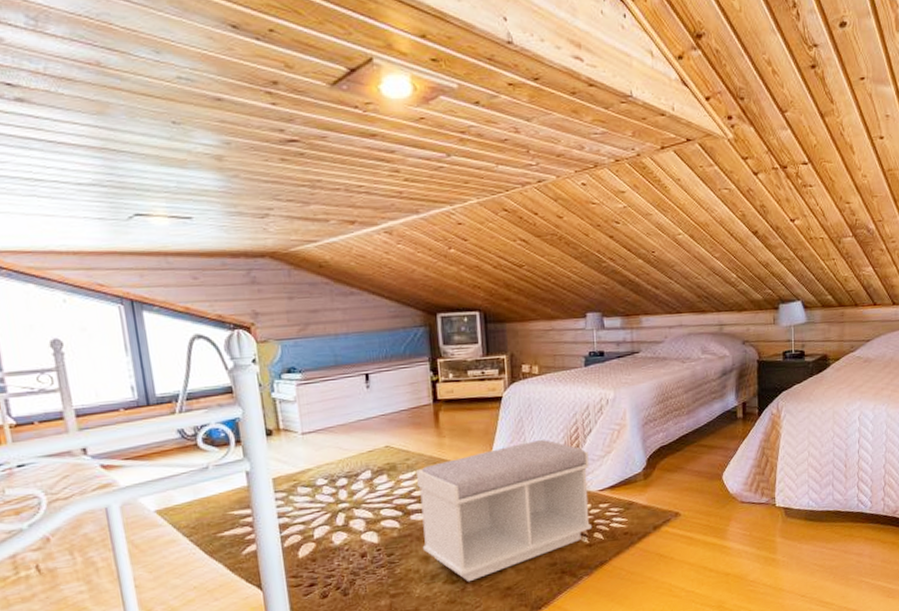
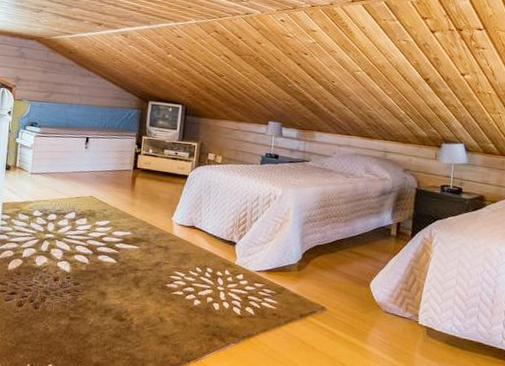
bench: present [416,439,593,582] -> none [102,216,252,323]

